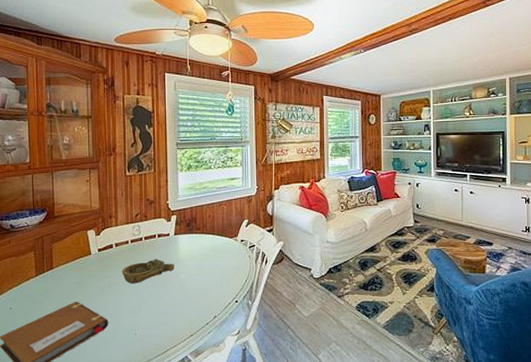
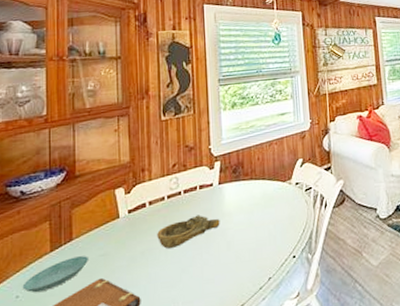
saucer: none [14,282,67,307] -> present [22,256,90,293]

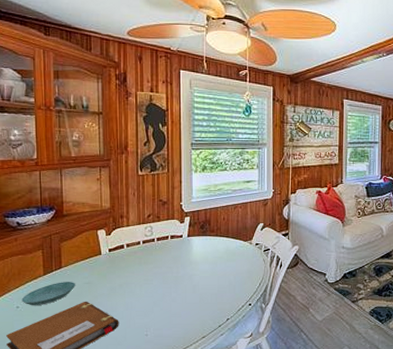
decorative bowl: present [157,215,220,249] -> none [133,260,188,284]

